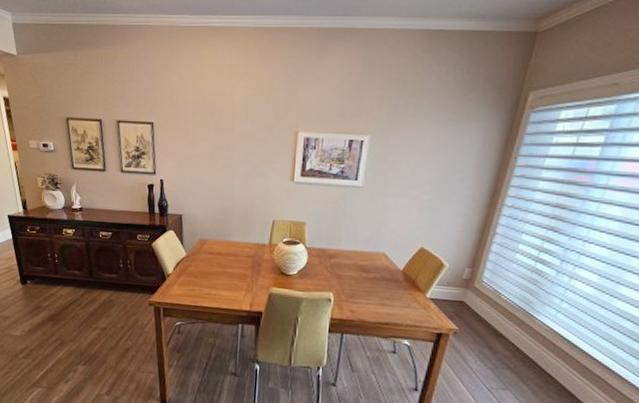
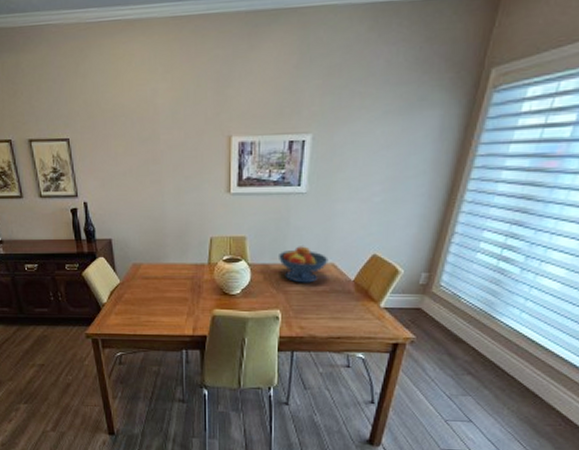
fruit bowl: none [334,234,380,270] -> present [279,246,329,283]

